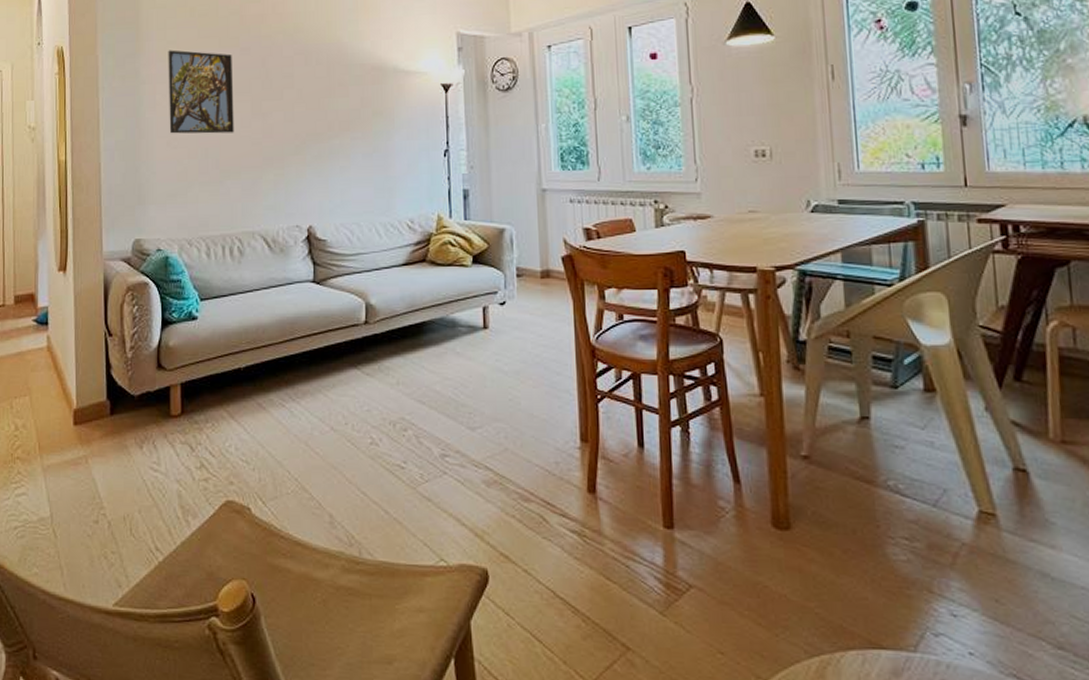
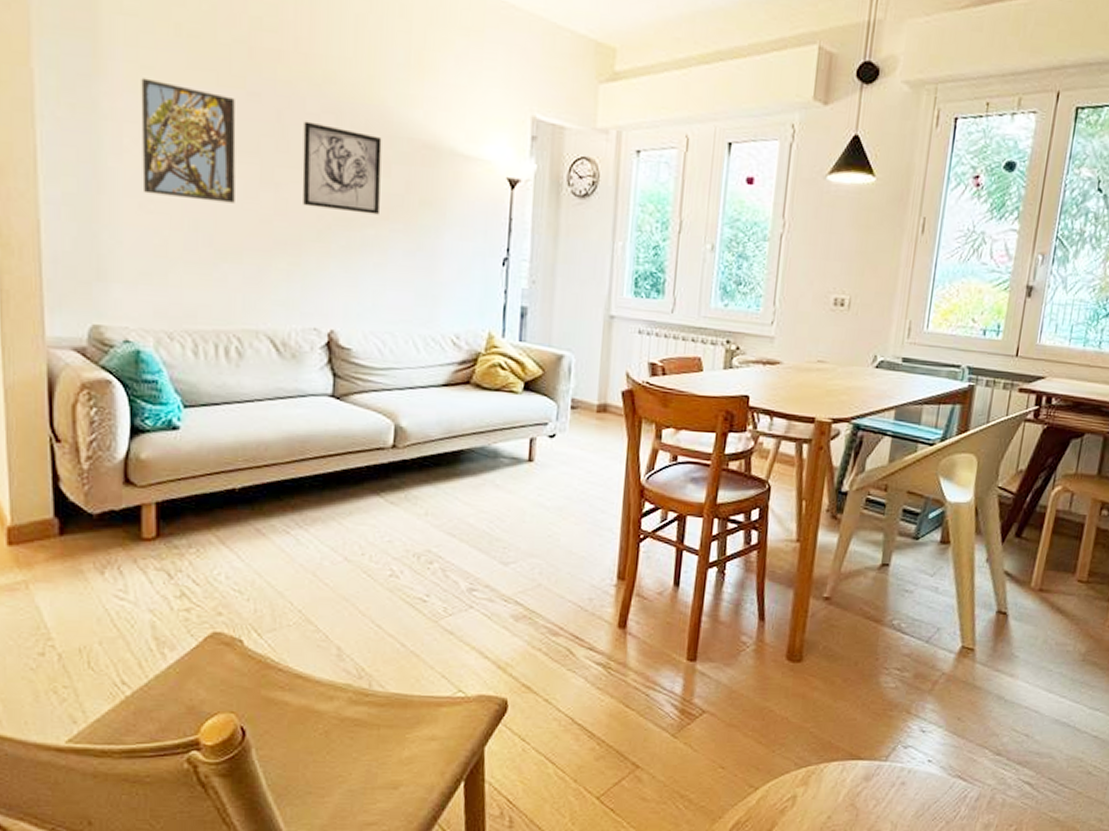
wall art: none [282,63,342,128] -> present [302,121,382,215]

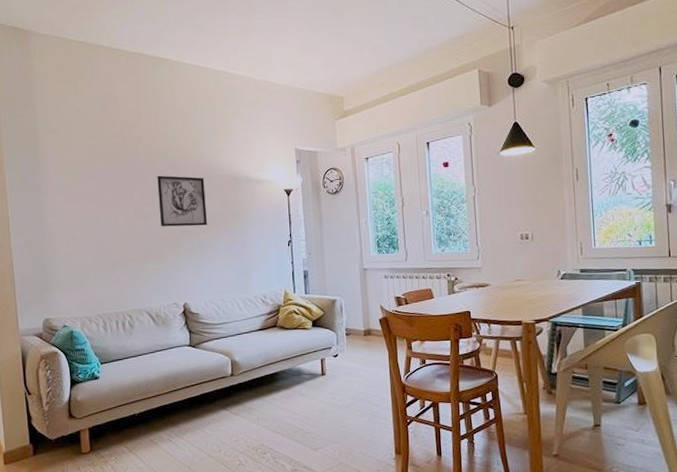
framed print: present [141,78,236,203] -> none [63,166,121,234]

